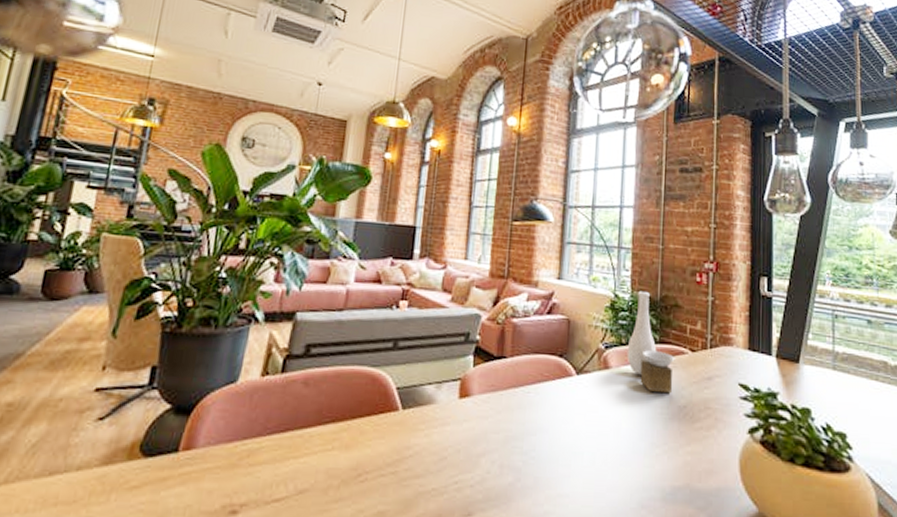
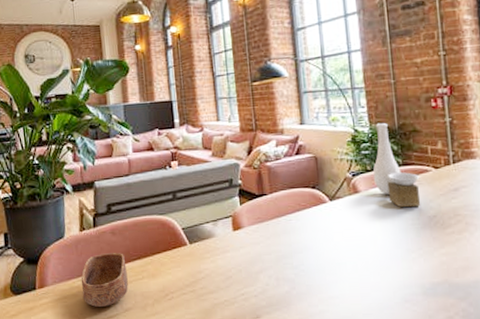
bowl: none [243,410,314,486] -> present [81,253,128,308]

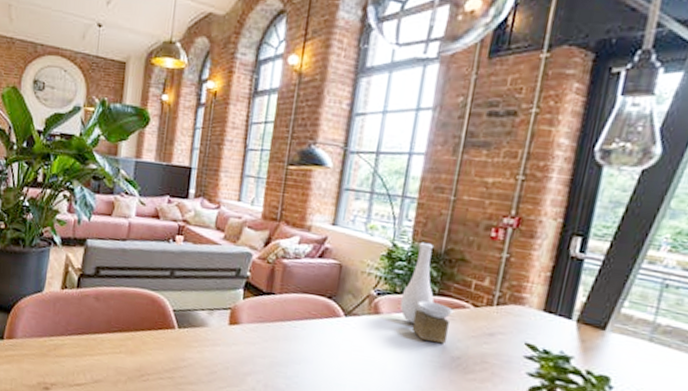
bowl: present [81,253,128,308] -> none [51,317,105,373]

